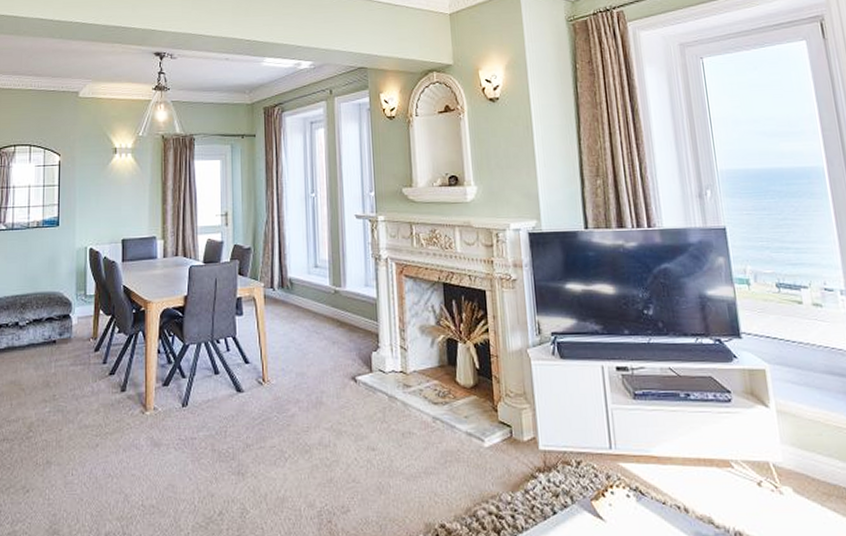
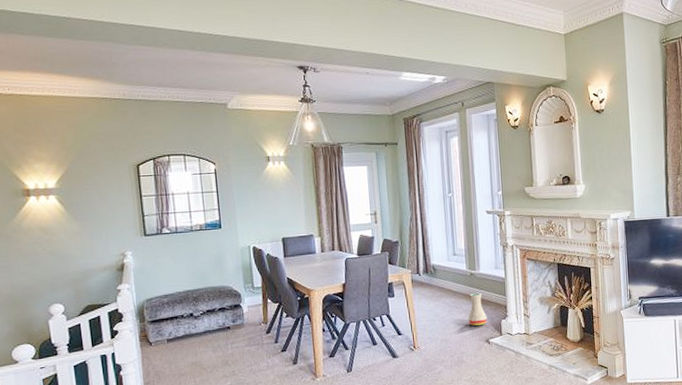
vase: none [330,316,354,357] -> present [468,293,487,326]

